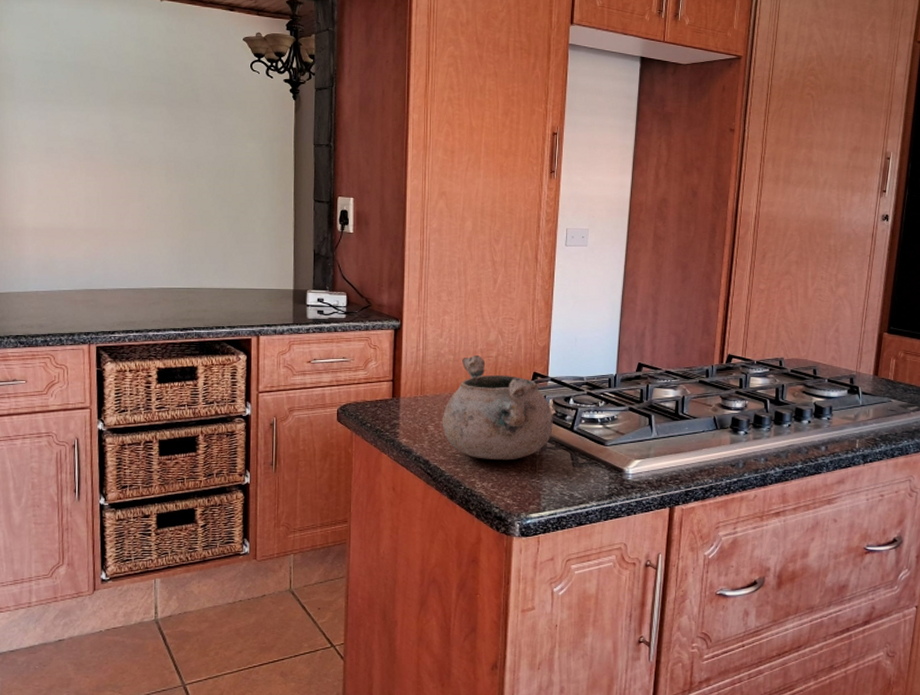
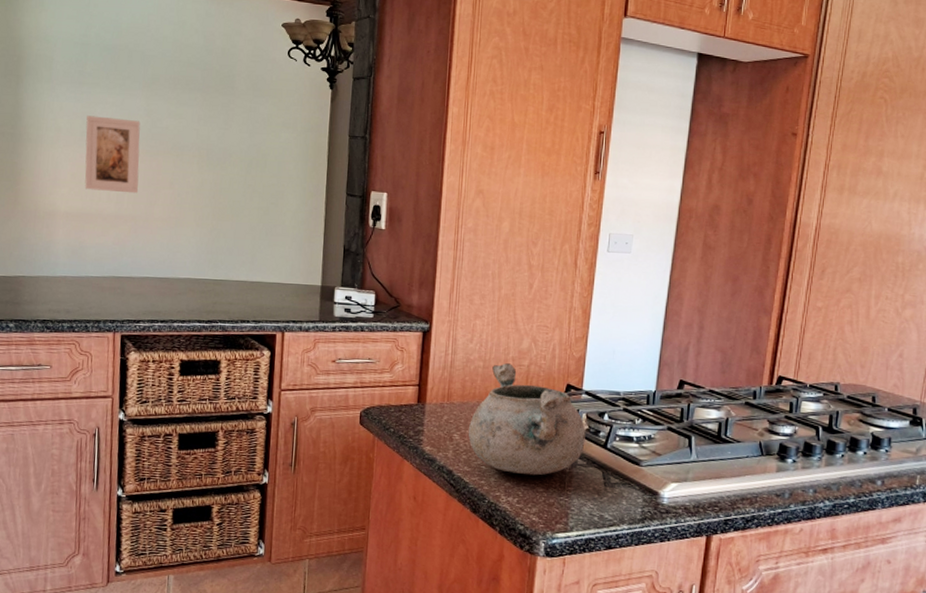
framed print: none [51,132,108,207] -> present [84,115,141,194]

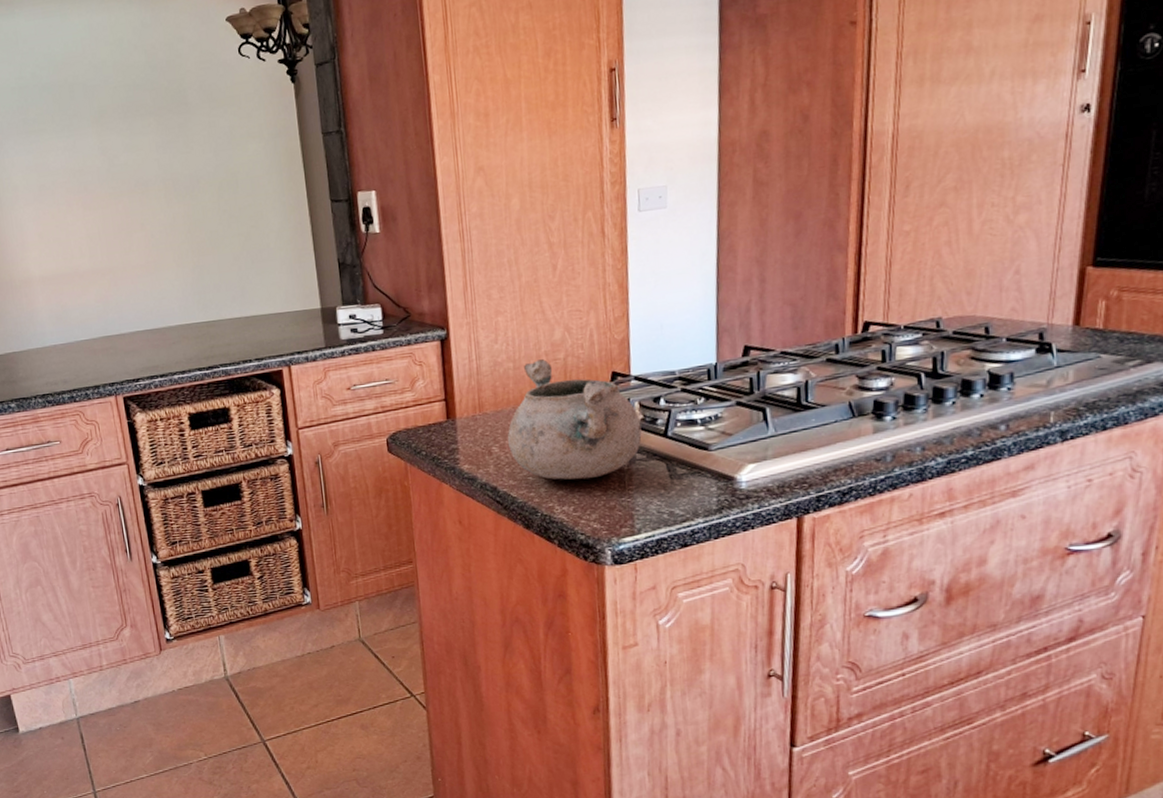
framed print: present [84,115,141,194] -> none [41,162,110,249]

